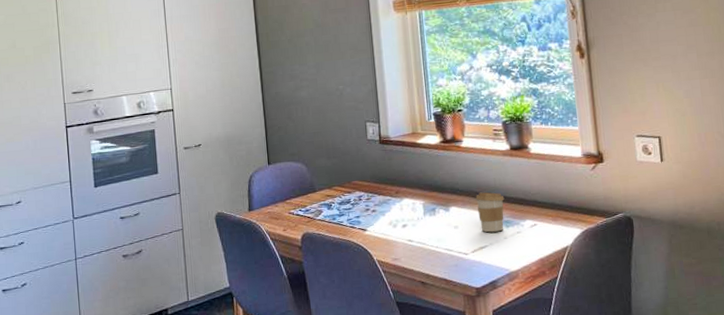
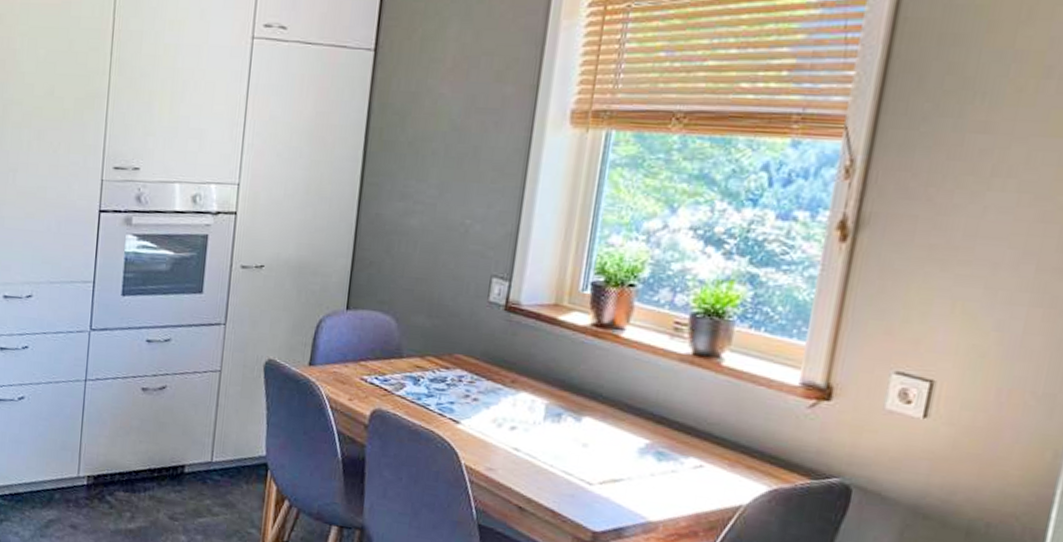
coffee cup: present [475,192,505,233] -> none [620,405,666,465]

